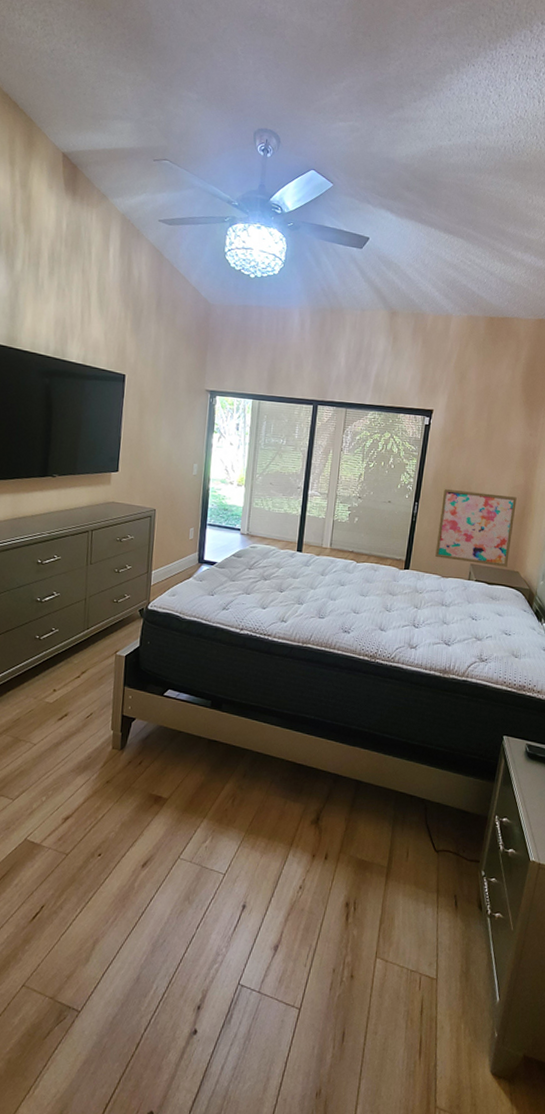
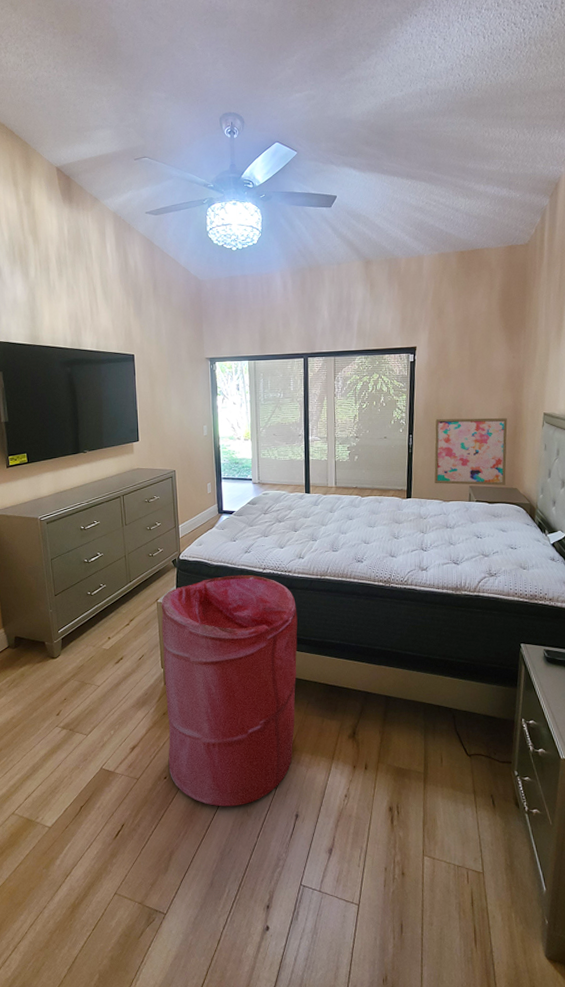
laundry hamper: none [105,633,272,892] -> present [161,575,298,807]

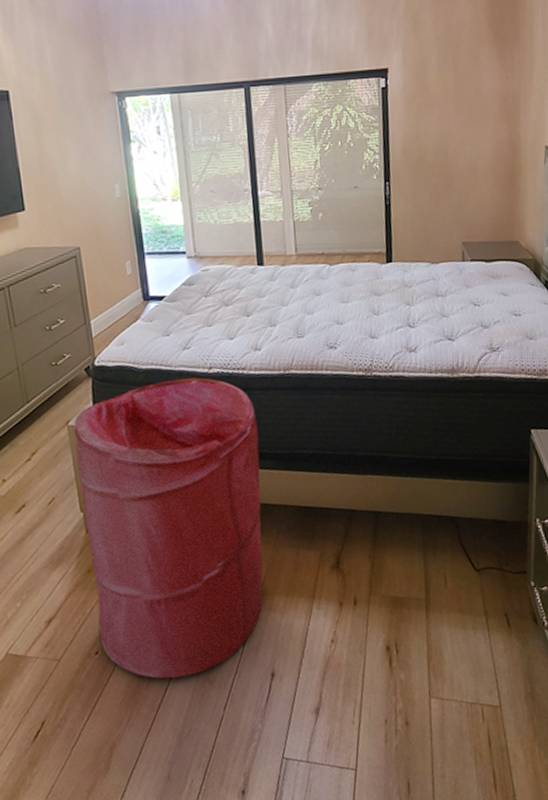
wall art: present [434,418,508,486] -> none [415,154,505,243]

